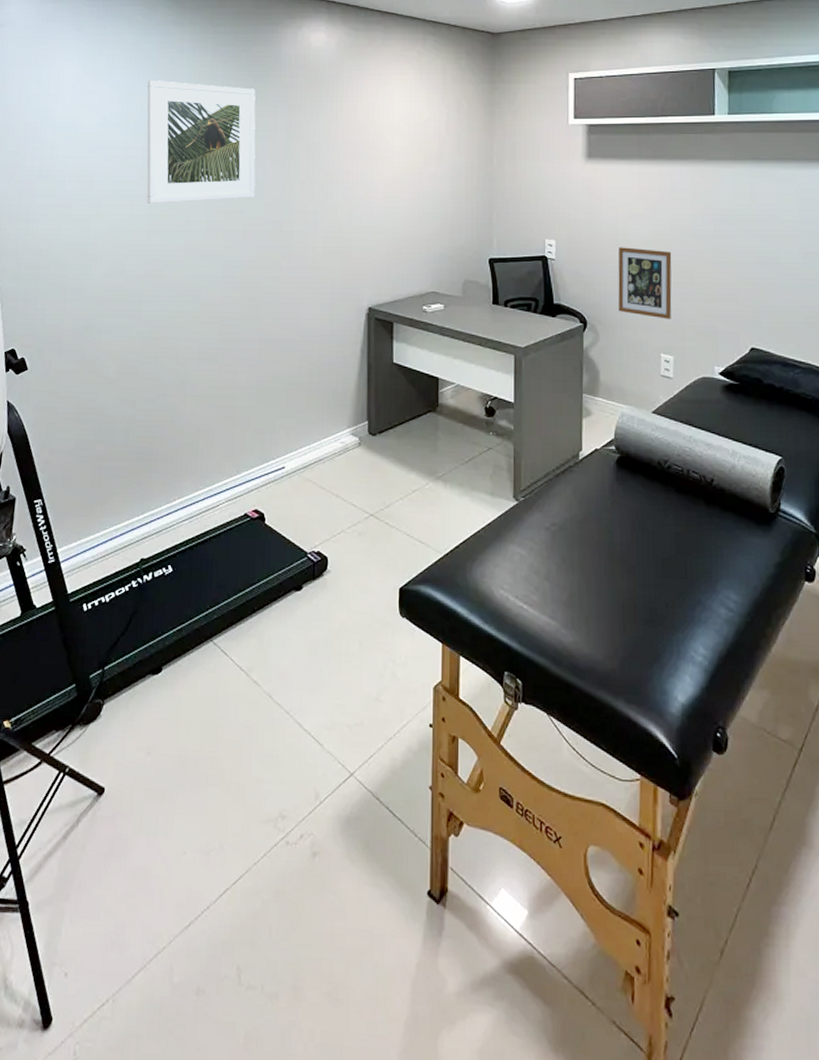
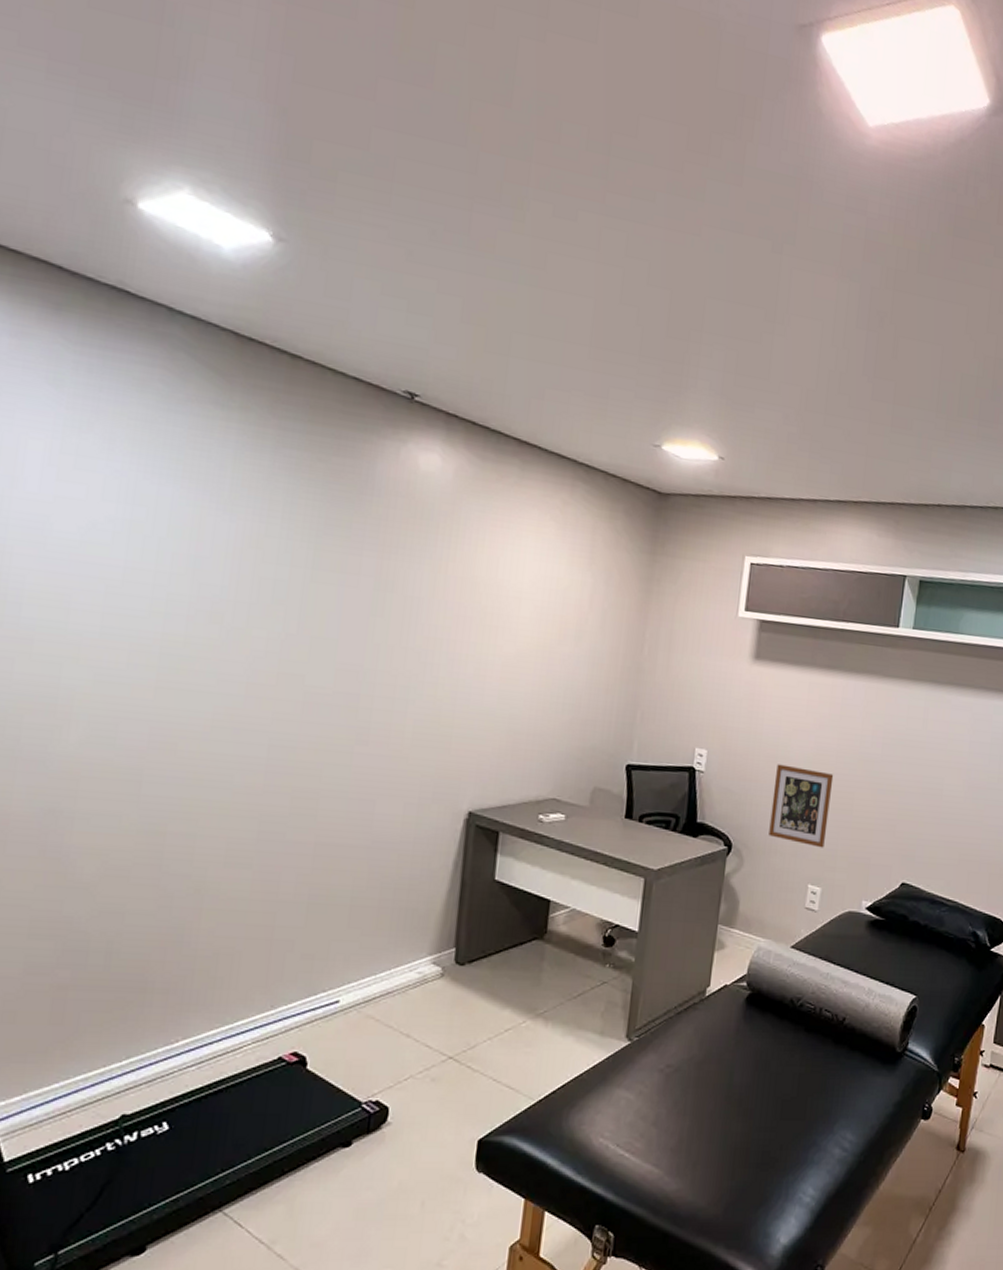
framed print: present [146,79,256,204] -> none [156,477,334,660]

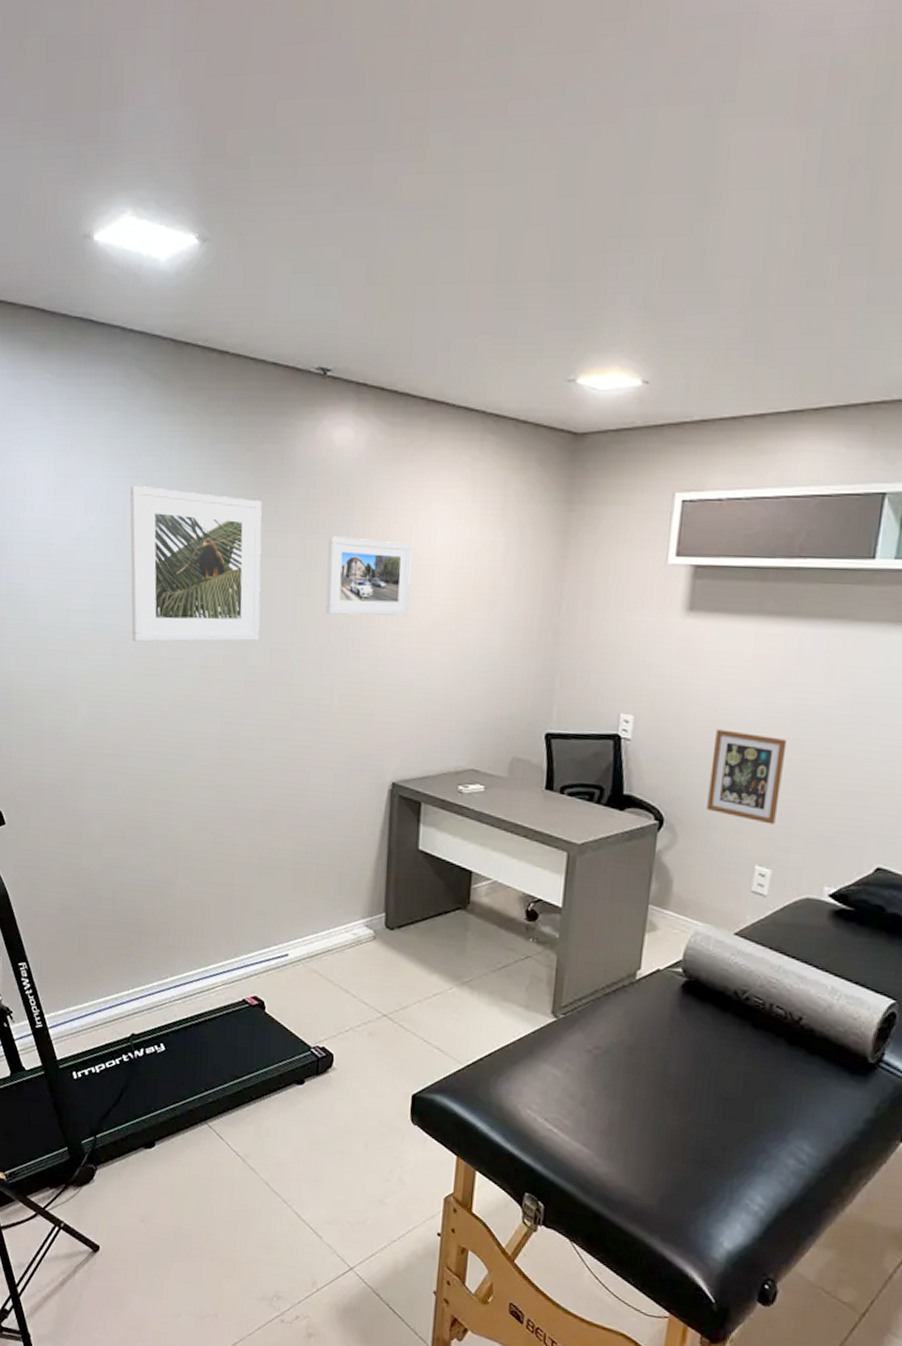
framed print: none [156,477,334,660] -> present [129,485,262,643]
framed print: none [402,558,499,645] -> present [326,536,413,616]

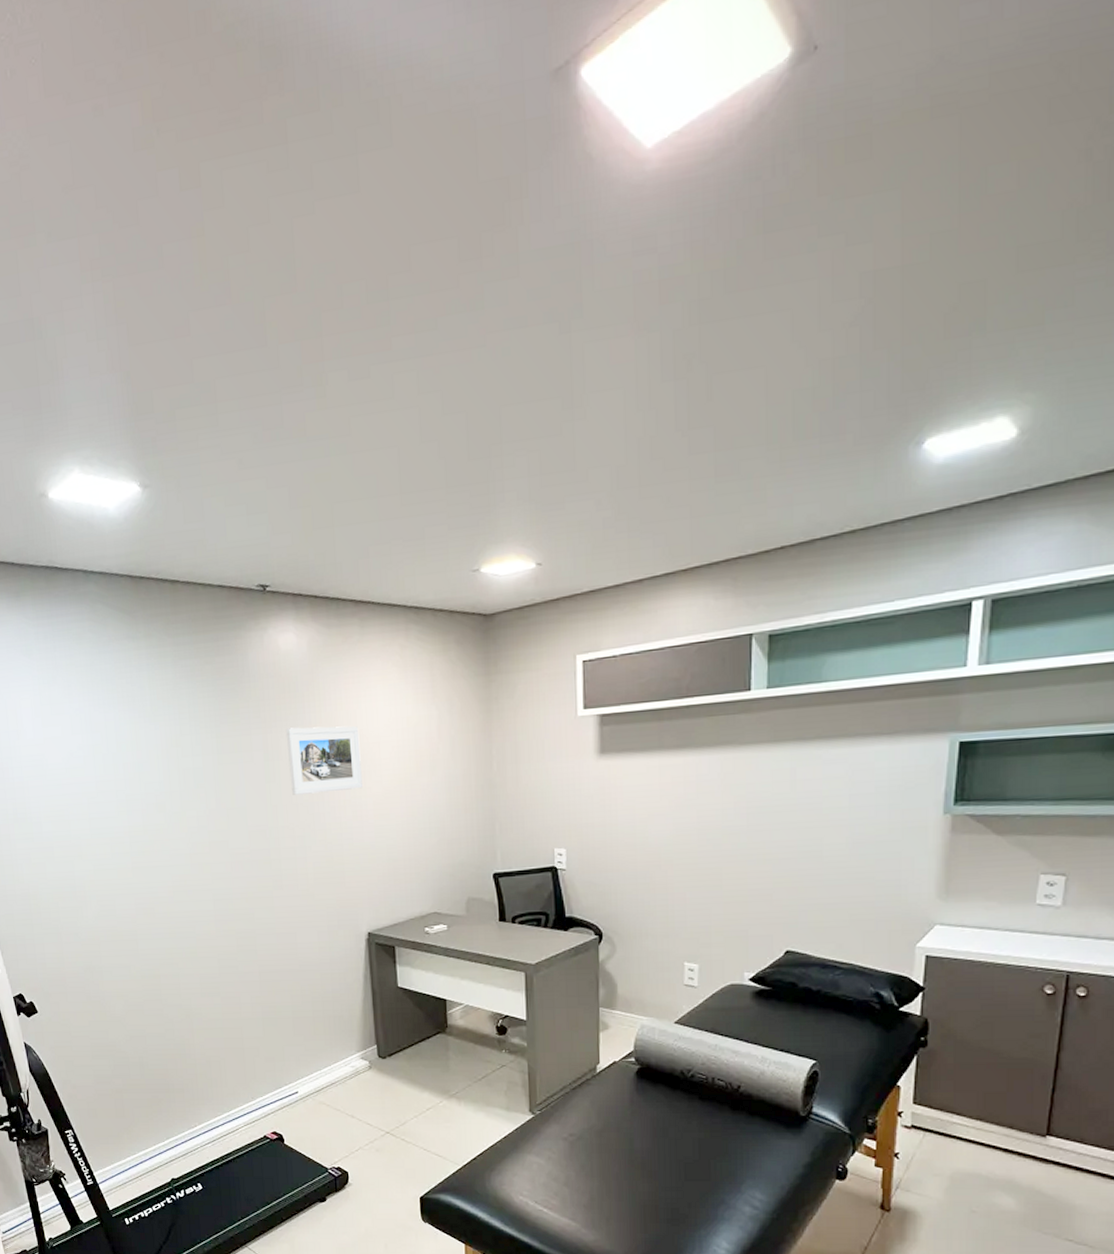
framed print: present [129,485,262,643] -> none [108,705,238,840]
picture frame: present [707,729,788,825] -> none [636,850,698,926]

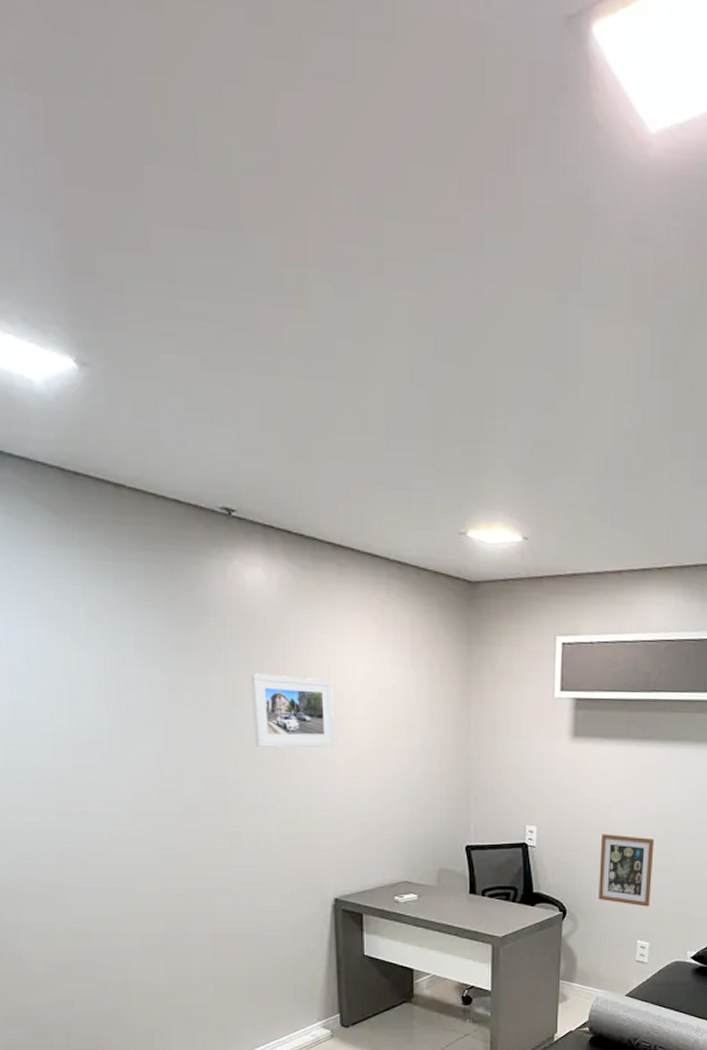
picture frame: none [636,850,698,926] -> present [598,834,655,907]

